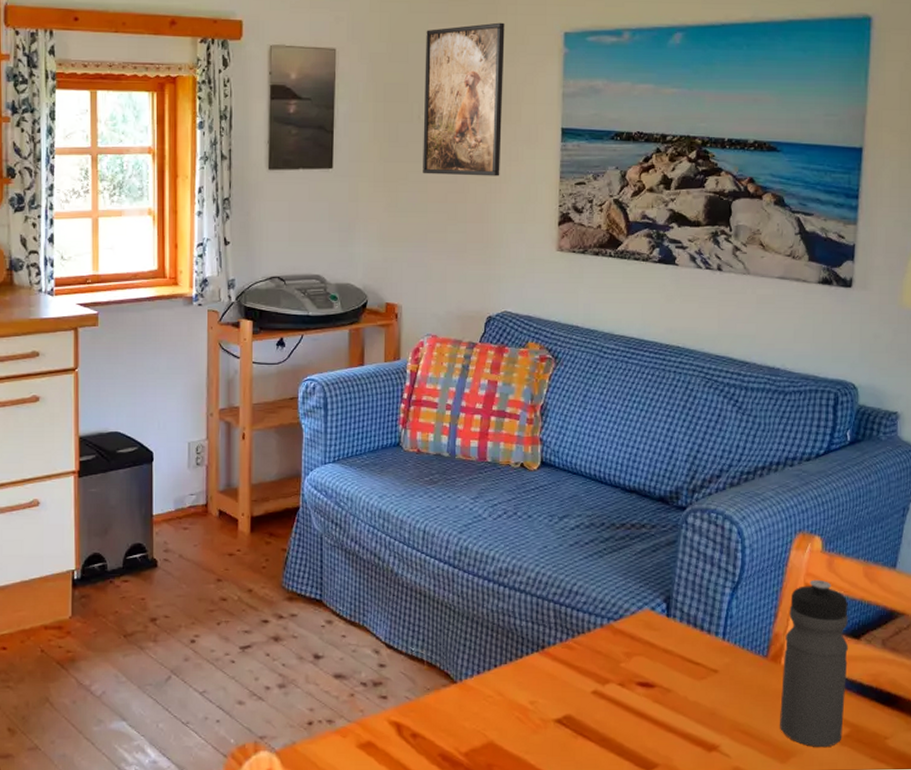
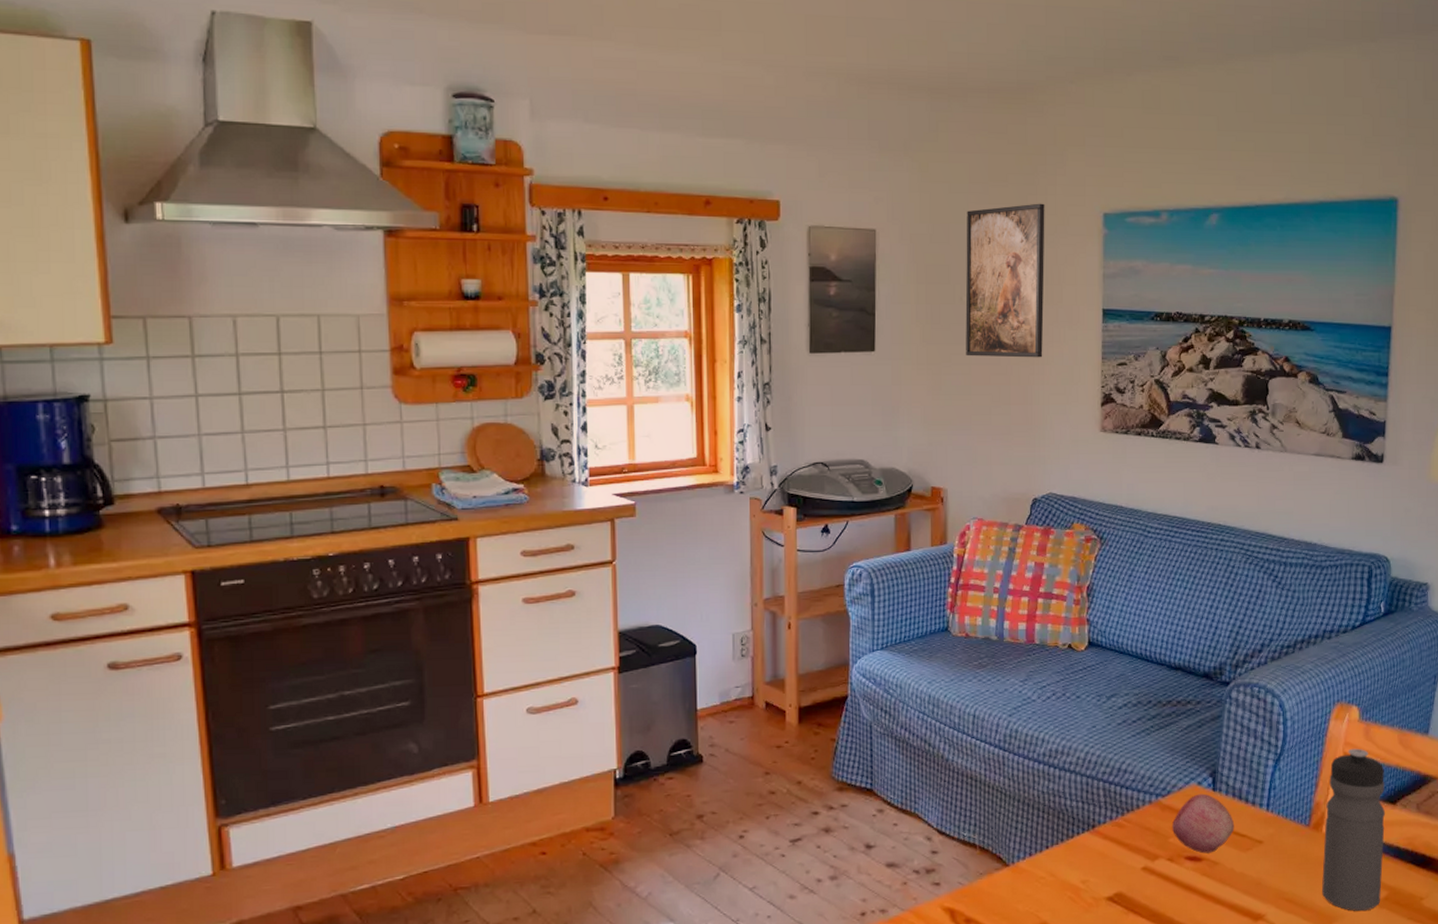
fruit: none [624,619,689,680] -> present [1172,793,1235,854]

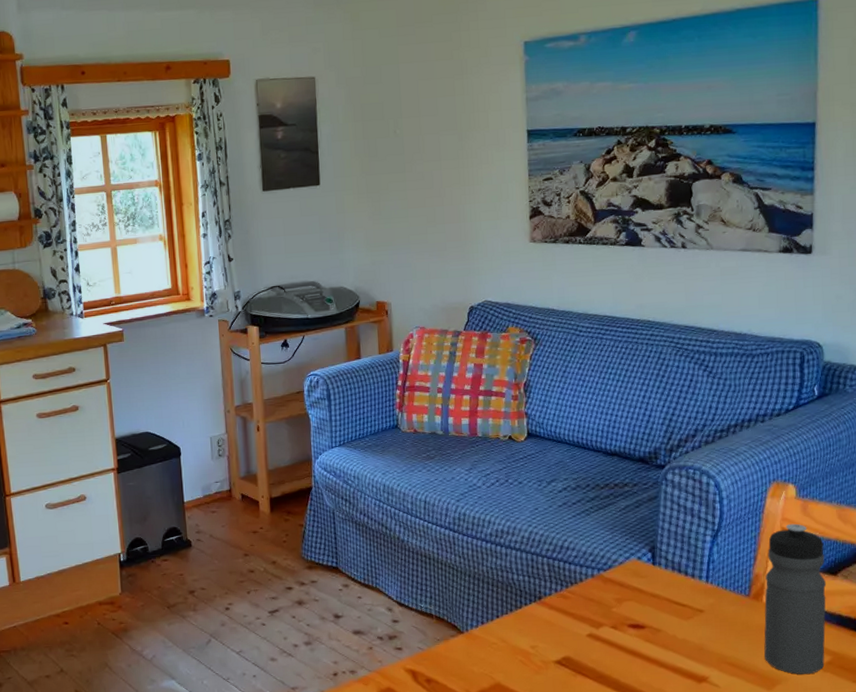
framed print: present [965,203,1045,358] -> none [396,38,473,183]
fruit: present [1172,793,1235,854] -> none [615,567,675,622]

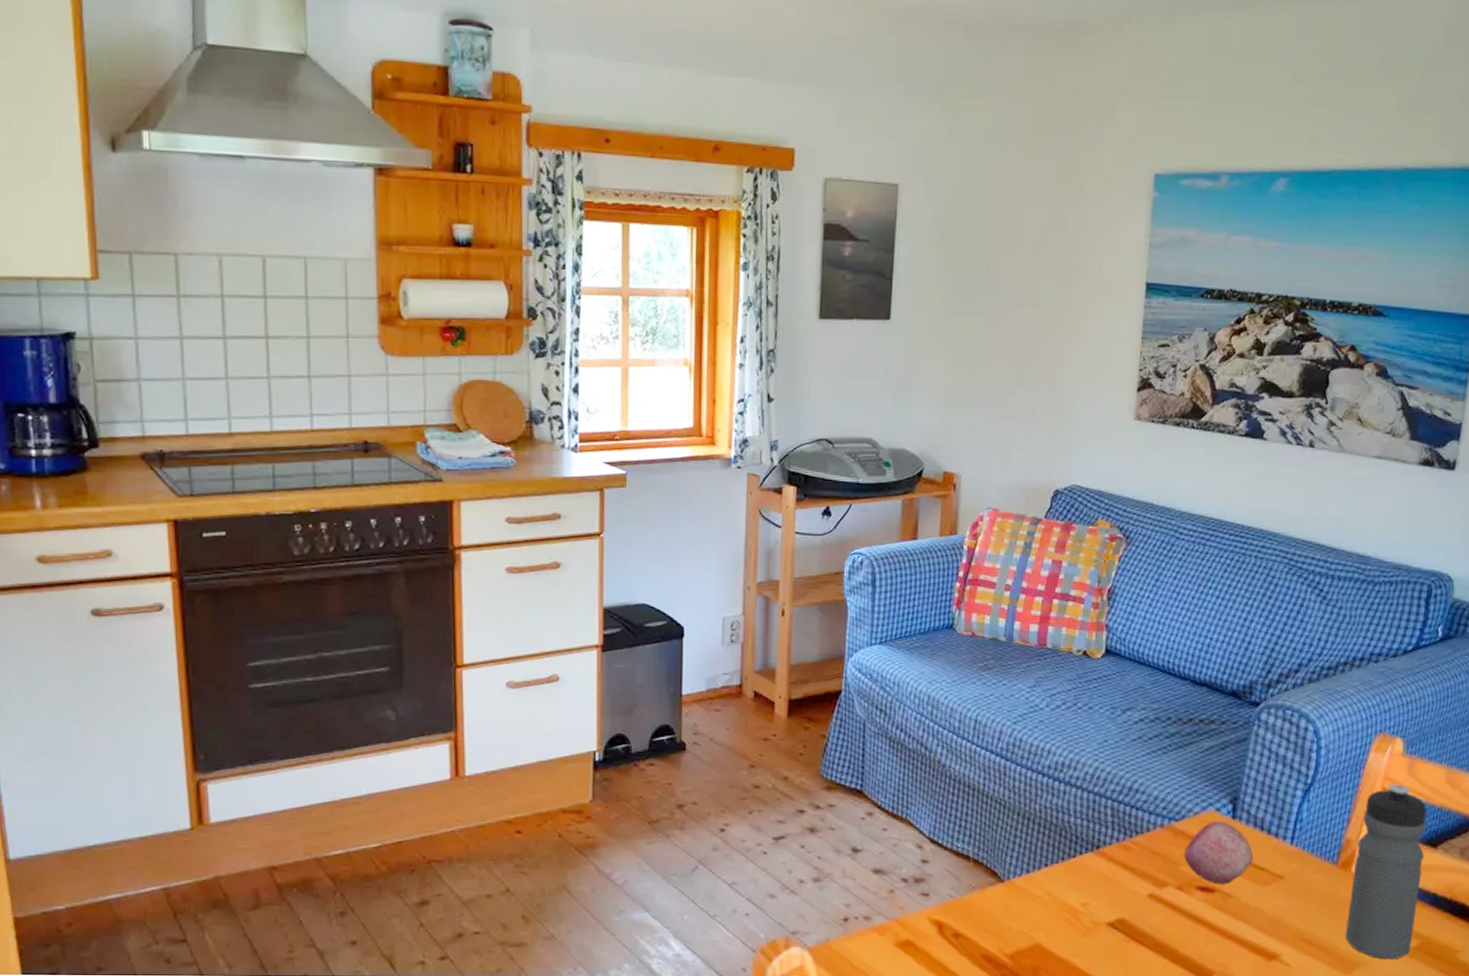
fruit: none [615,567,675,622] -> present [1184,821,1254,885]

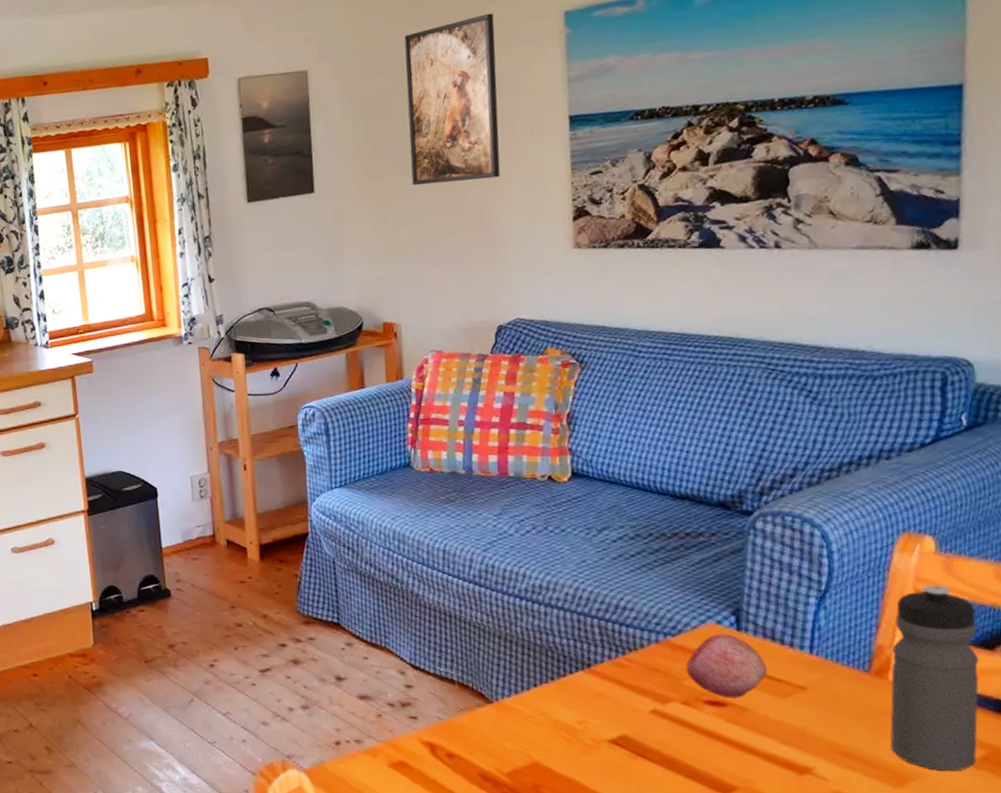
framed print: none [990,160,1089,335] -> present [404,13,501,186]

